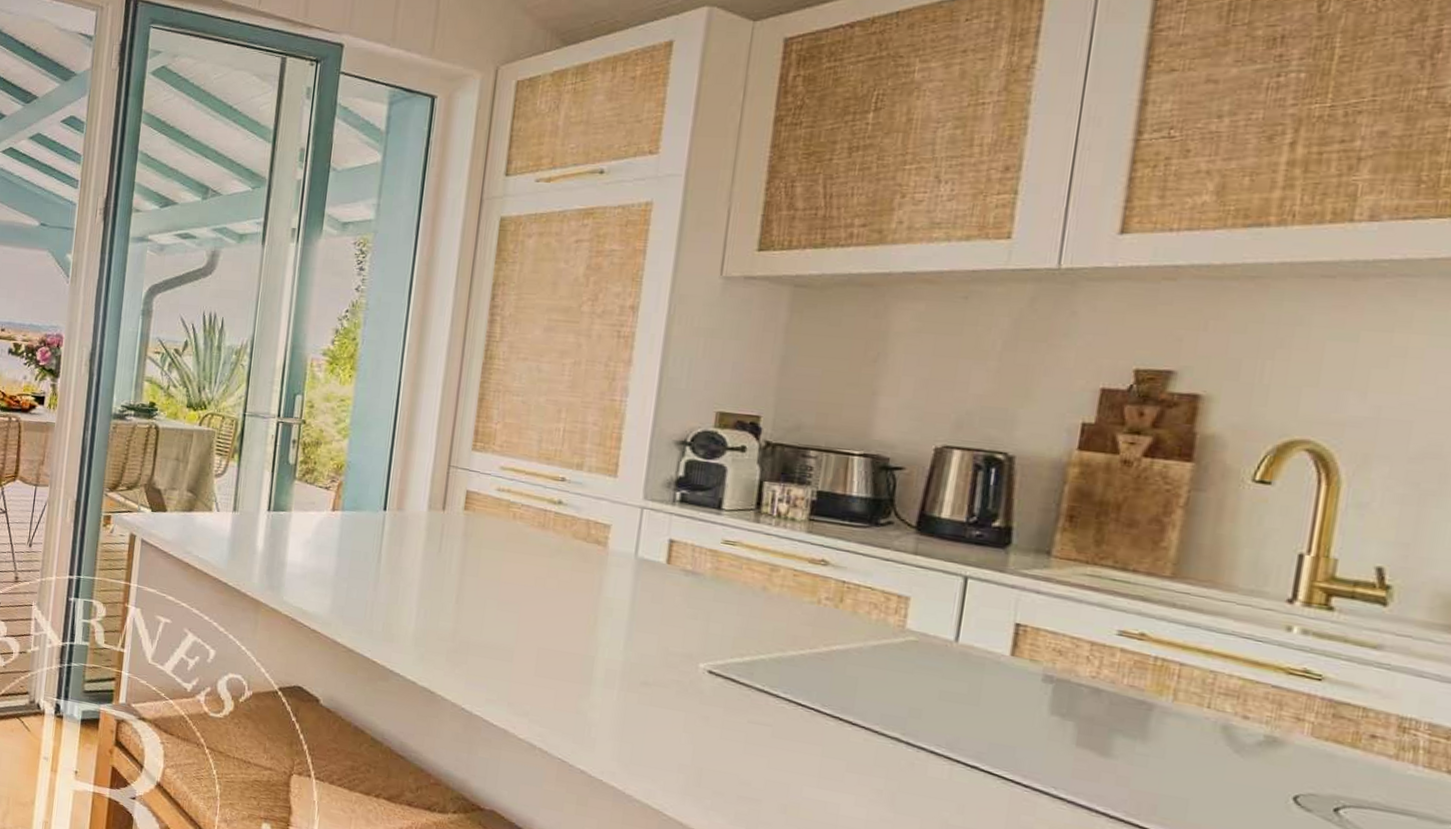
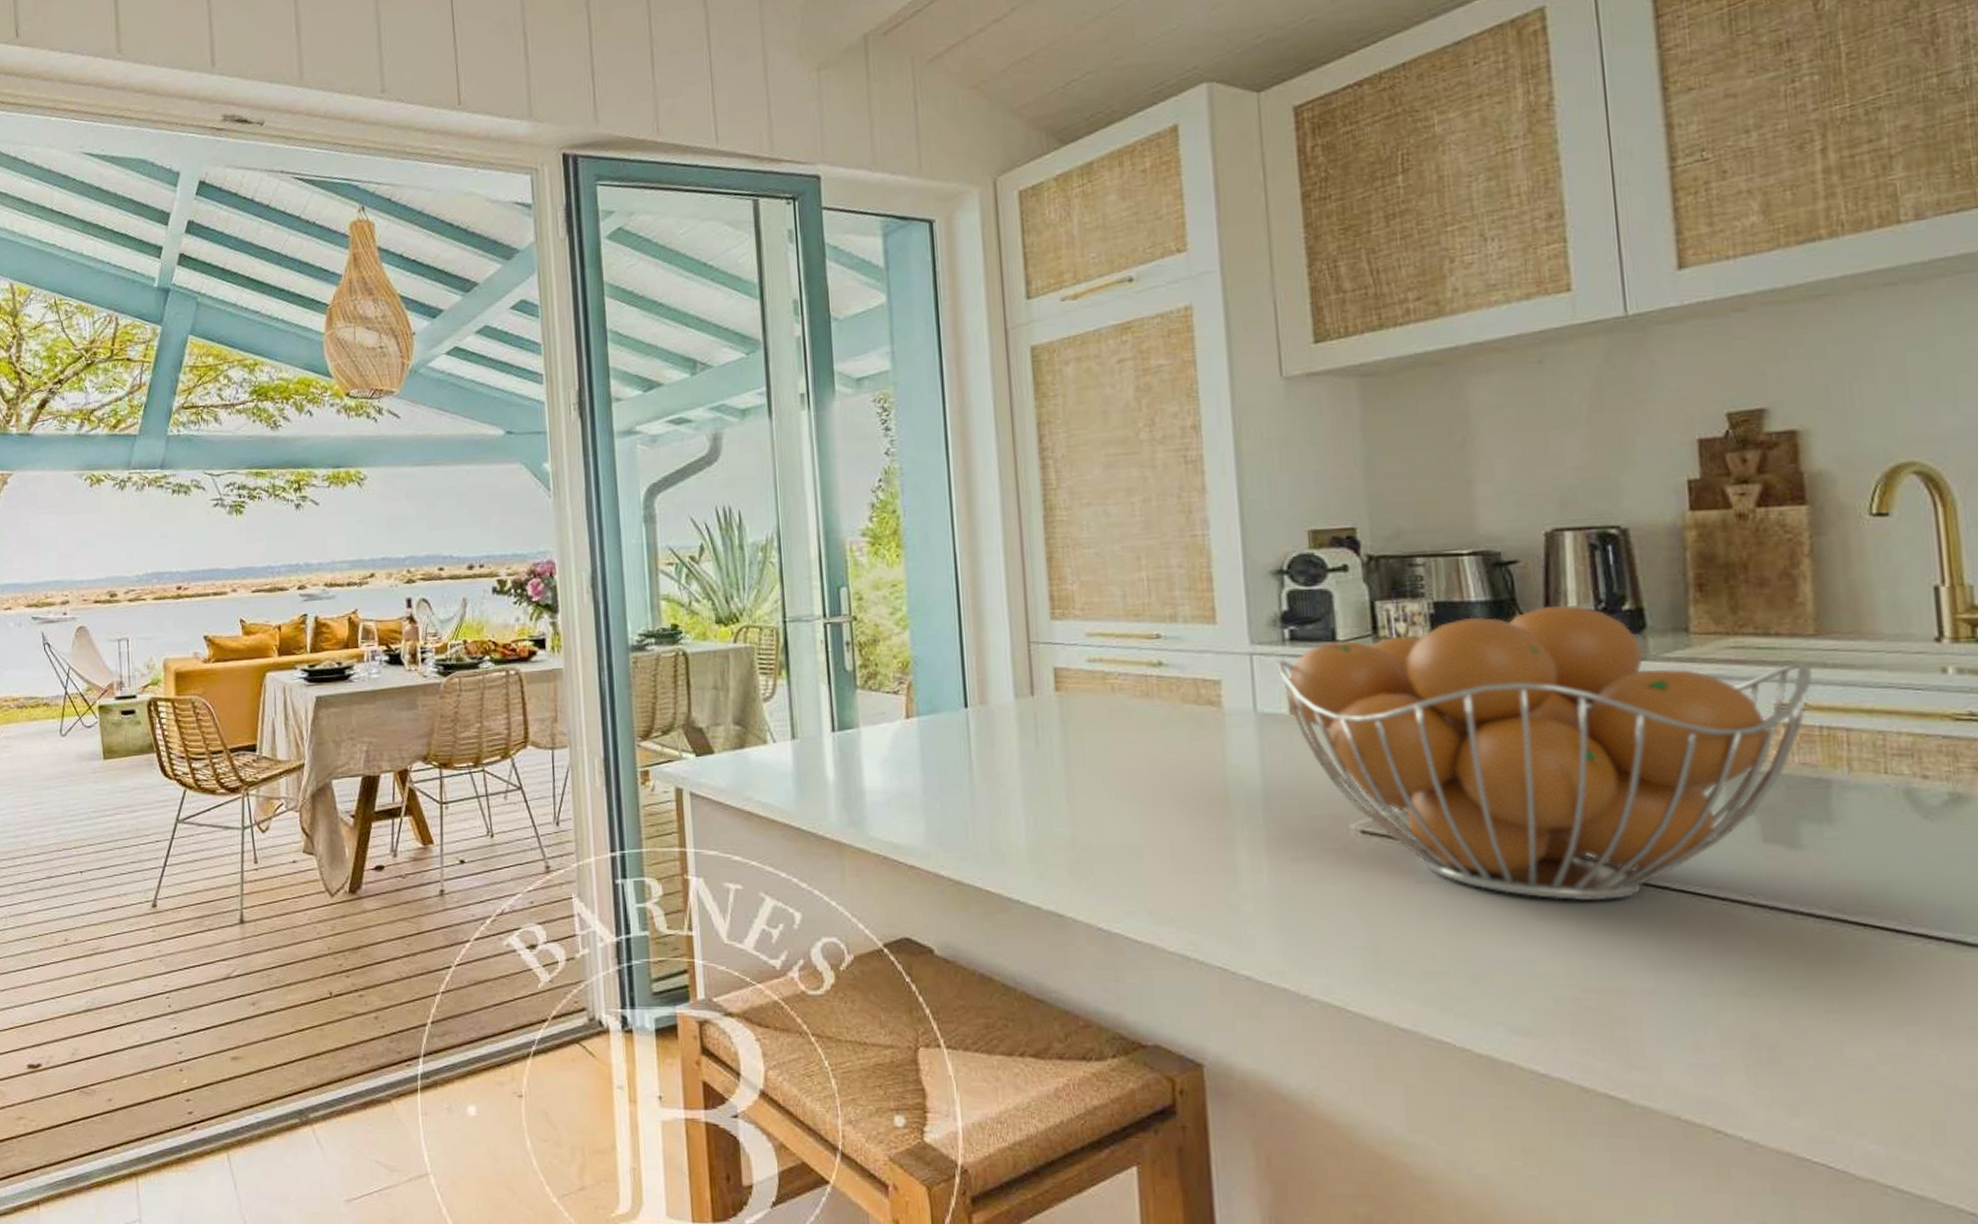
fruit basket: none [663,509,1160,770] -> present [1276,605,1814,901]

